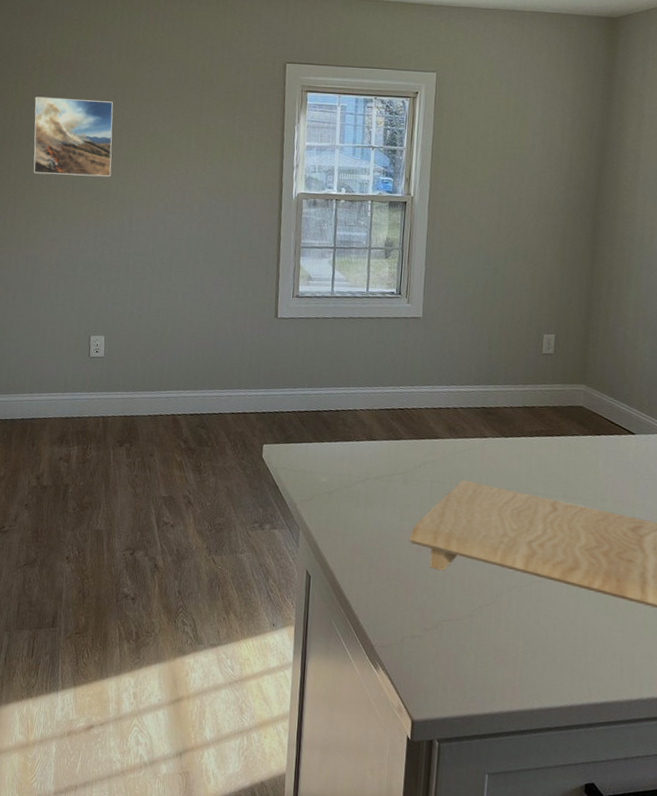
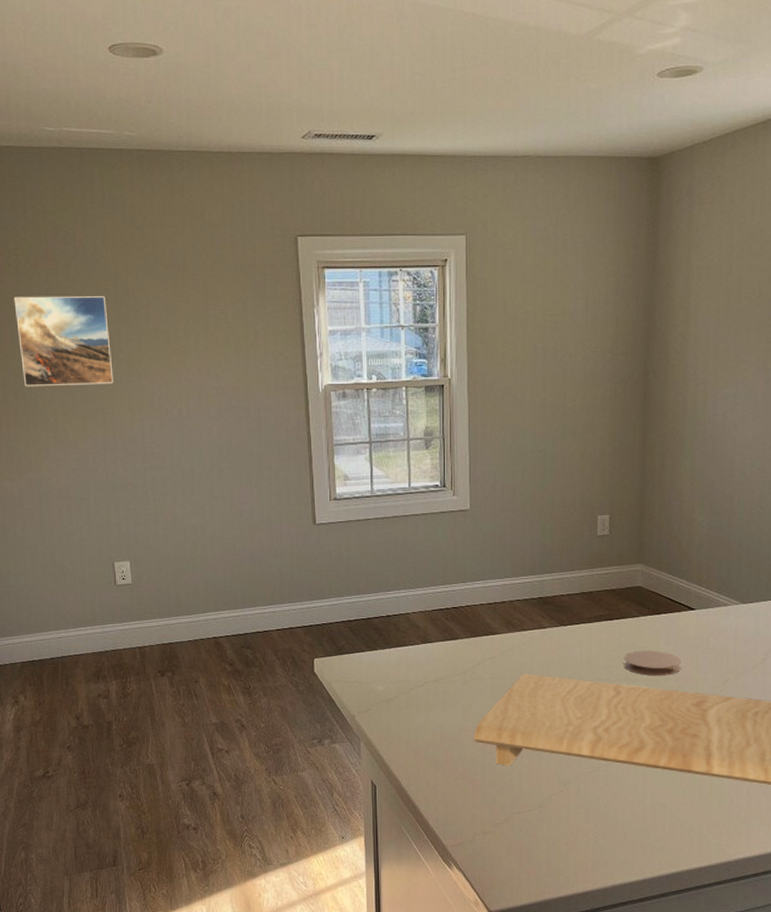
coaster: none [562,469,619,497] -> present [624,650,681,675]

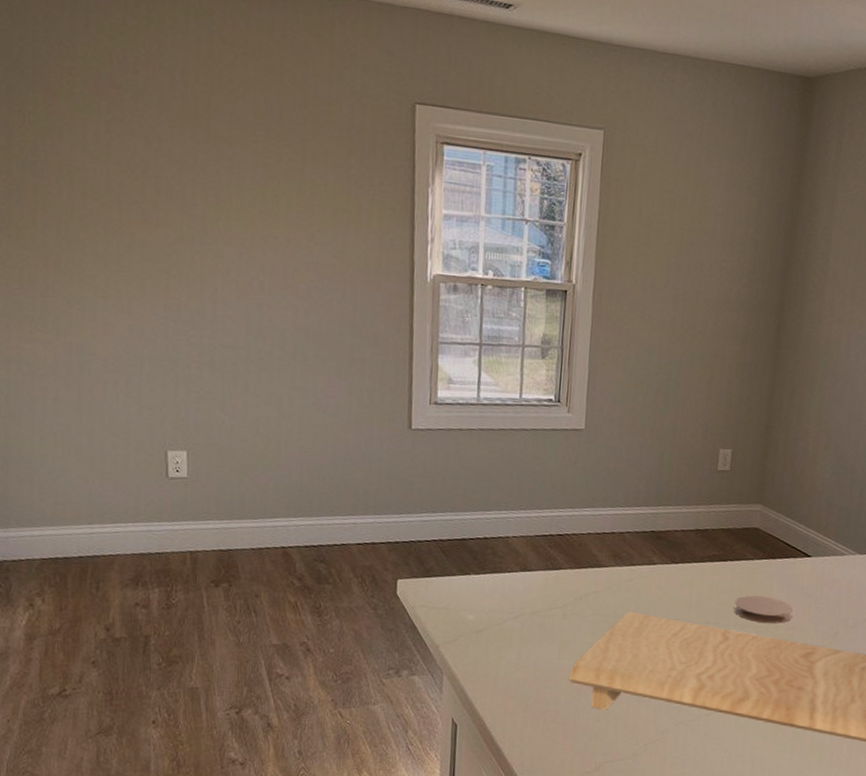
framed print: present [13,295,114,387] -> none [64,124,184,243]

